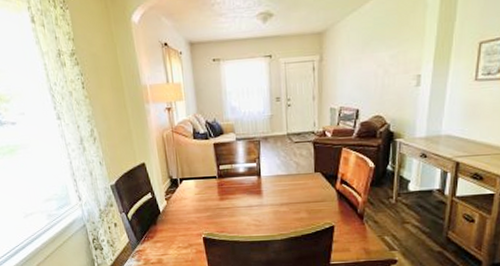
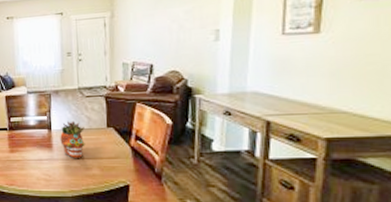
succulent planter: none [269,167,294,203] -> present [60,121,85,158]

